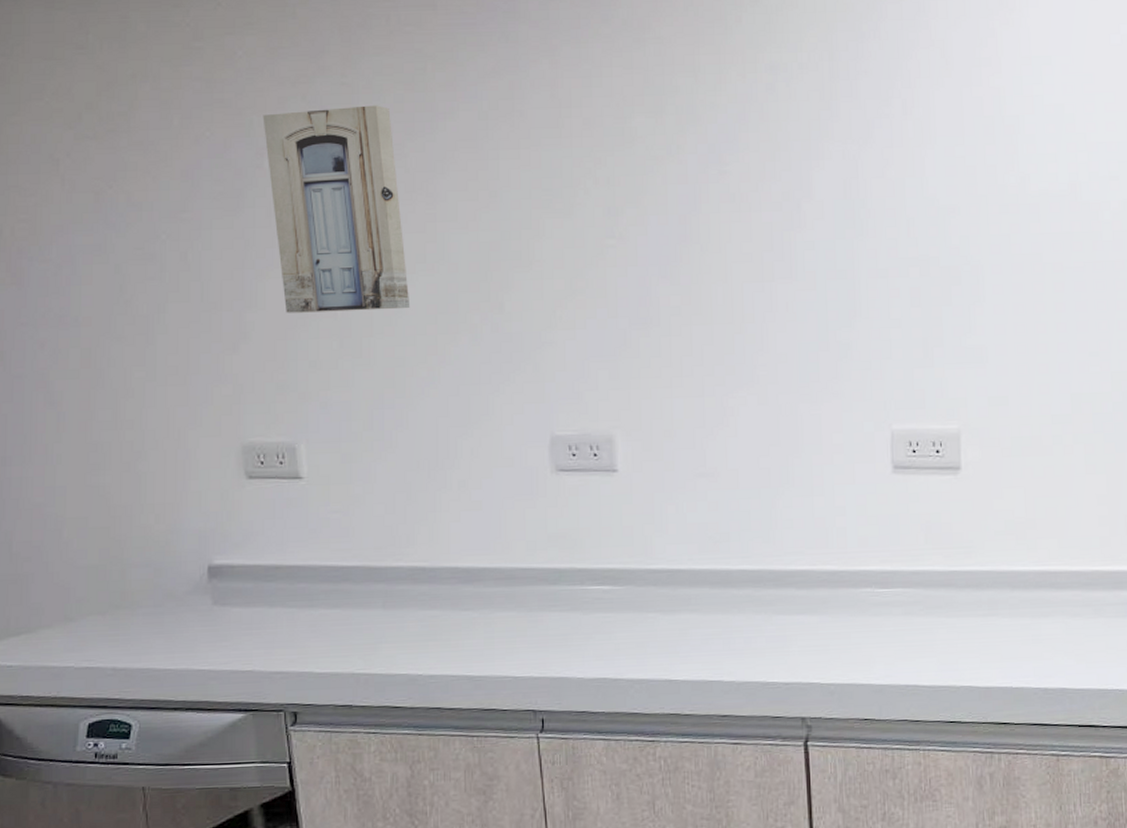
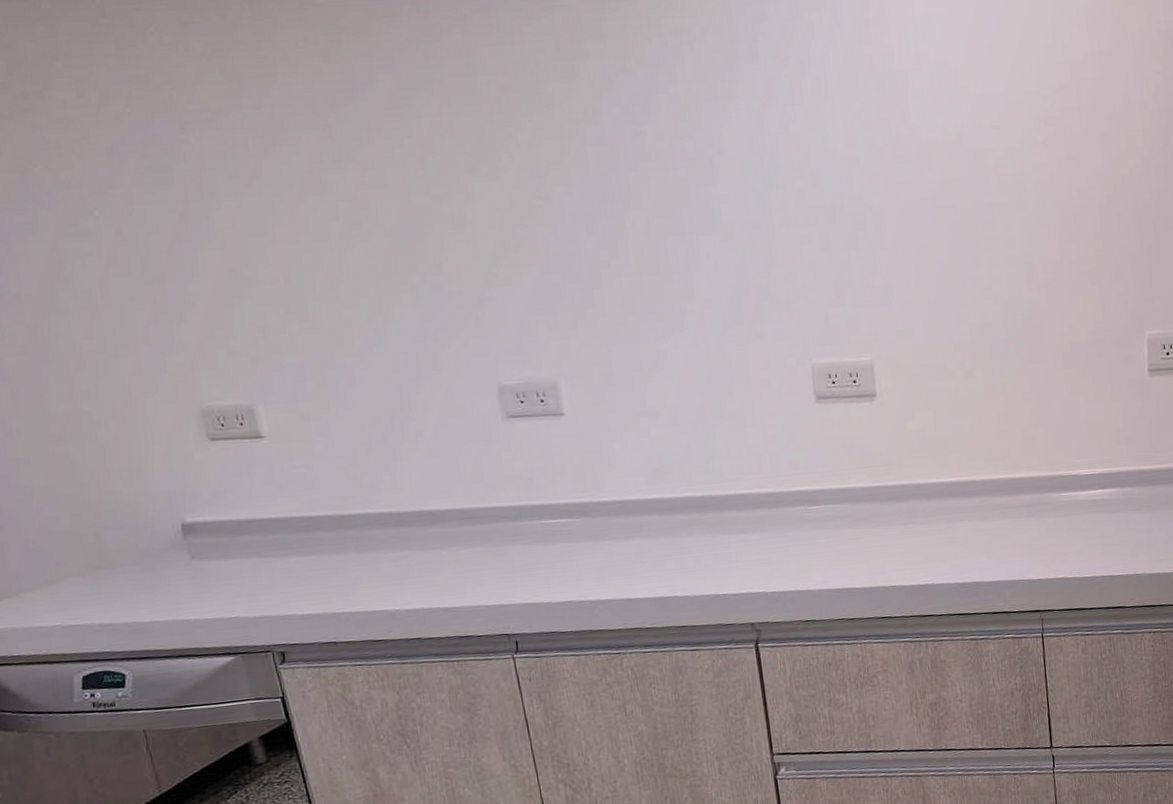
wall art: present [262,105,411,313] -> none [182,77,351,282]

